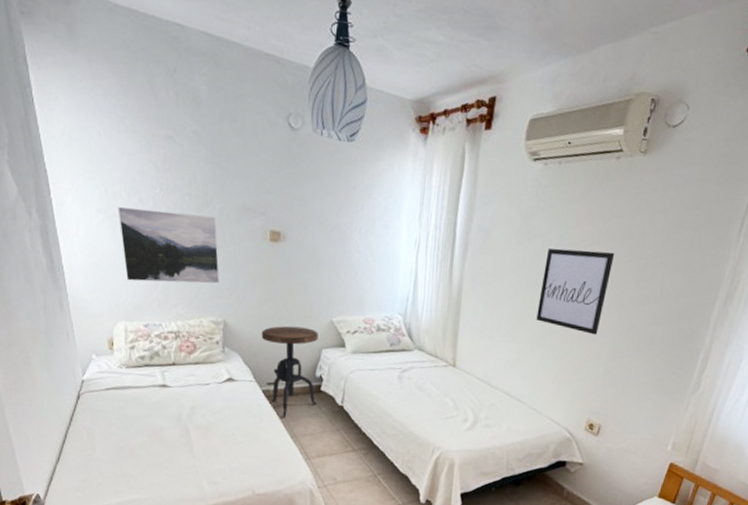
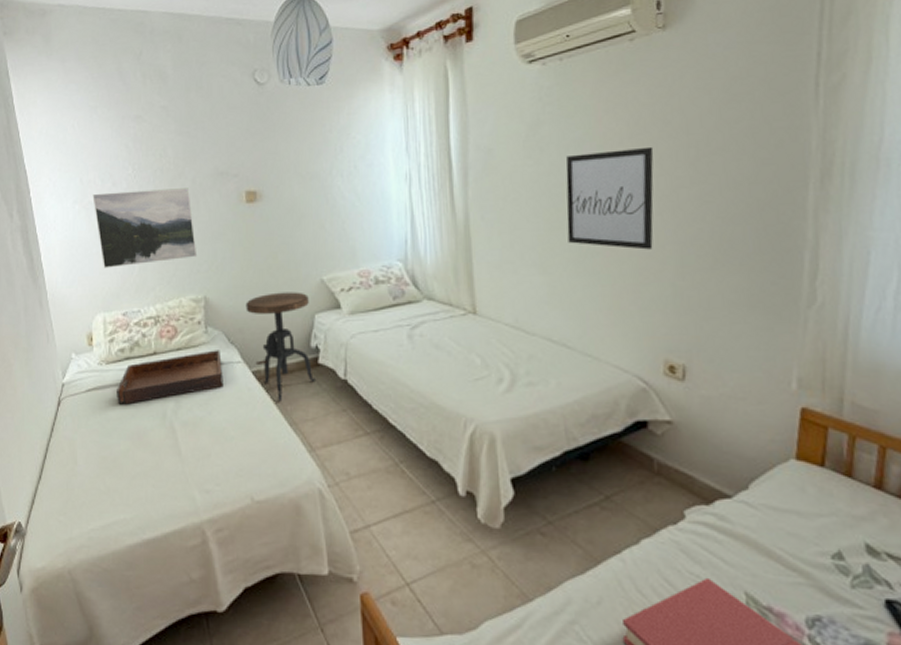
serving tray: none [135,368,236,406] -> present [117,350,224,405]

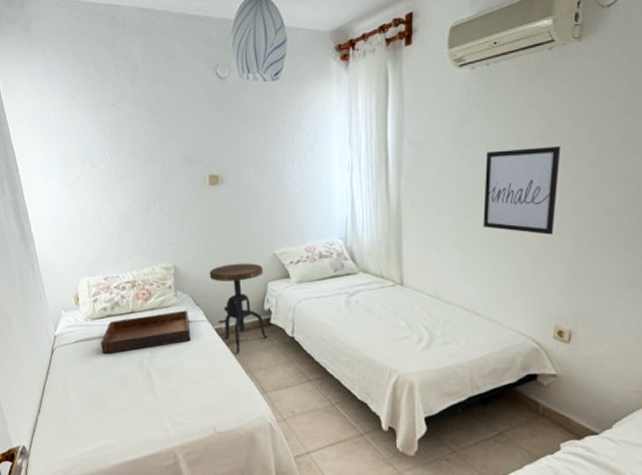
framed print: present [92,188,198,268] -> none [74,170,168,239]

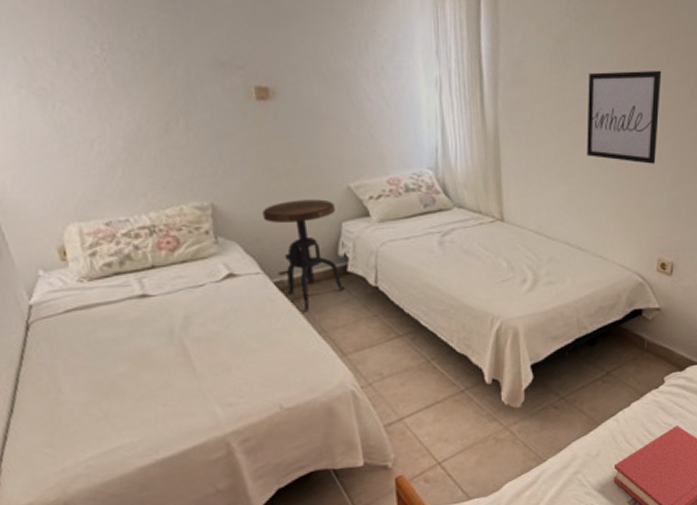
serving tray: present [101,310,191,354] -> none [106,261,241,325]

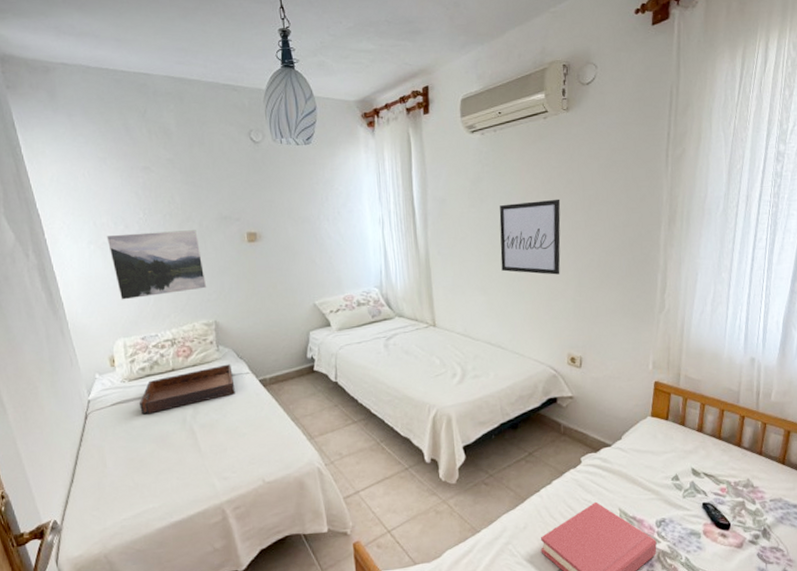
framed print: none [45,76,199,170] -> present [106,230,207,300]
serving tray: none [106,261,241,325] -> present [140,364,235,415]
side table: present [262,199,346,311] -> none [251,314,313,403]

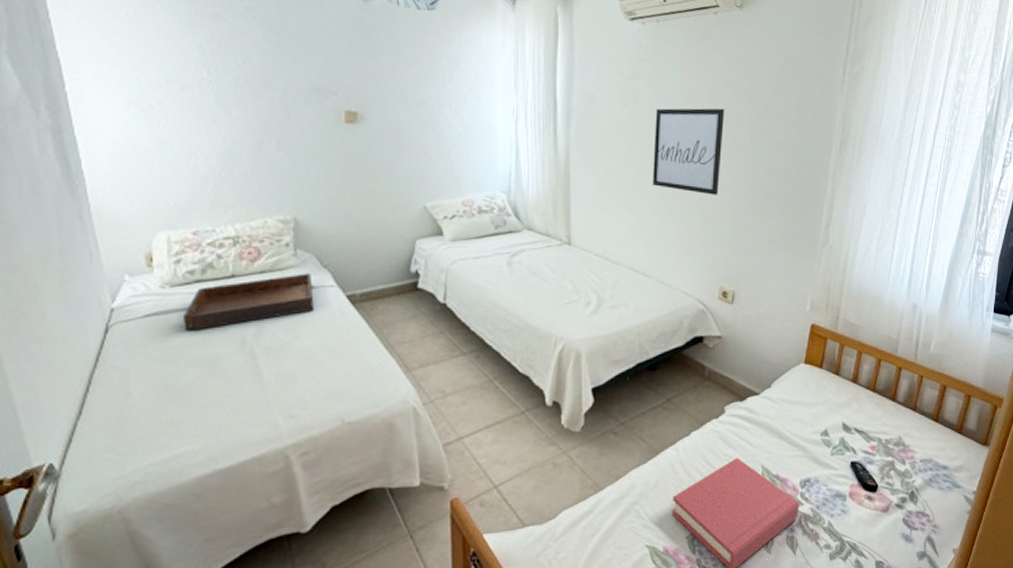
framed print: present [106,230,207,300] -> none [154,96,287,182]

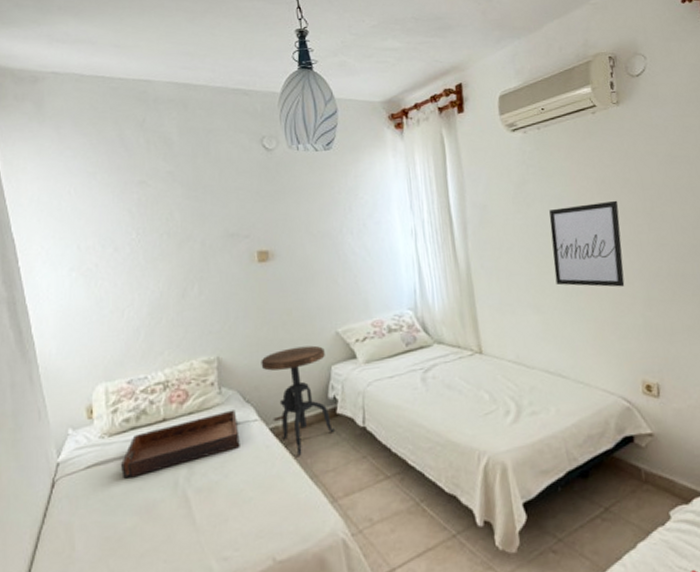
side table: none [341,217,415,325] -> present [261,345,336,456]

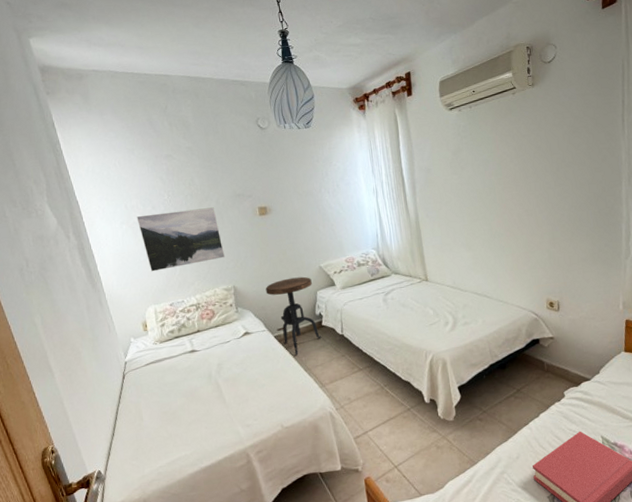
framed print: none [92,250,209,336] -> present [136,207,226,272]
serving tray: present [121,410,240,479] -> none [170,323,254,372]
wall art: present [549,200,625,287] -> none [478,163,536,230]

